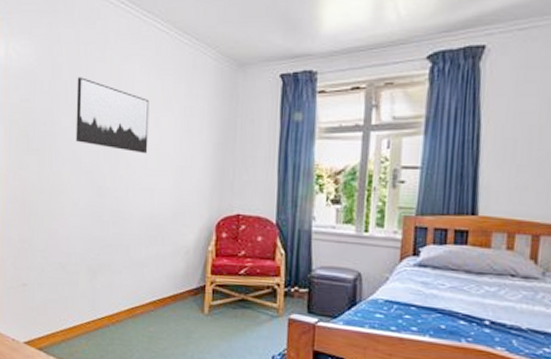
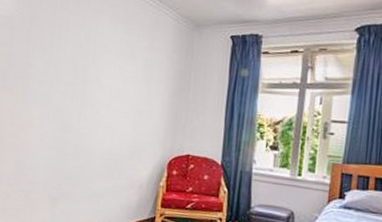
wall art: present [75,77,150,154] -> none [47,27,116,97]

